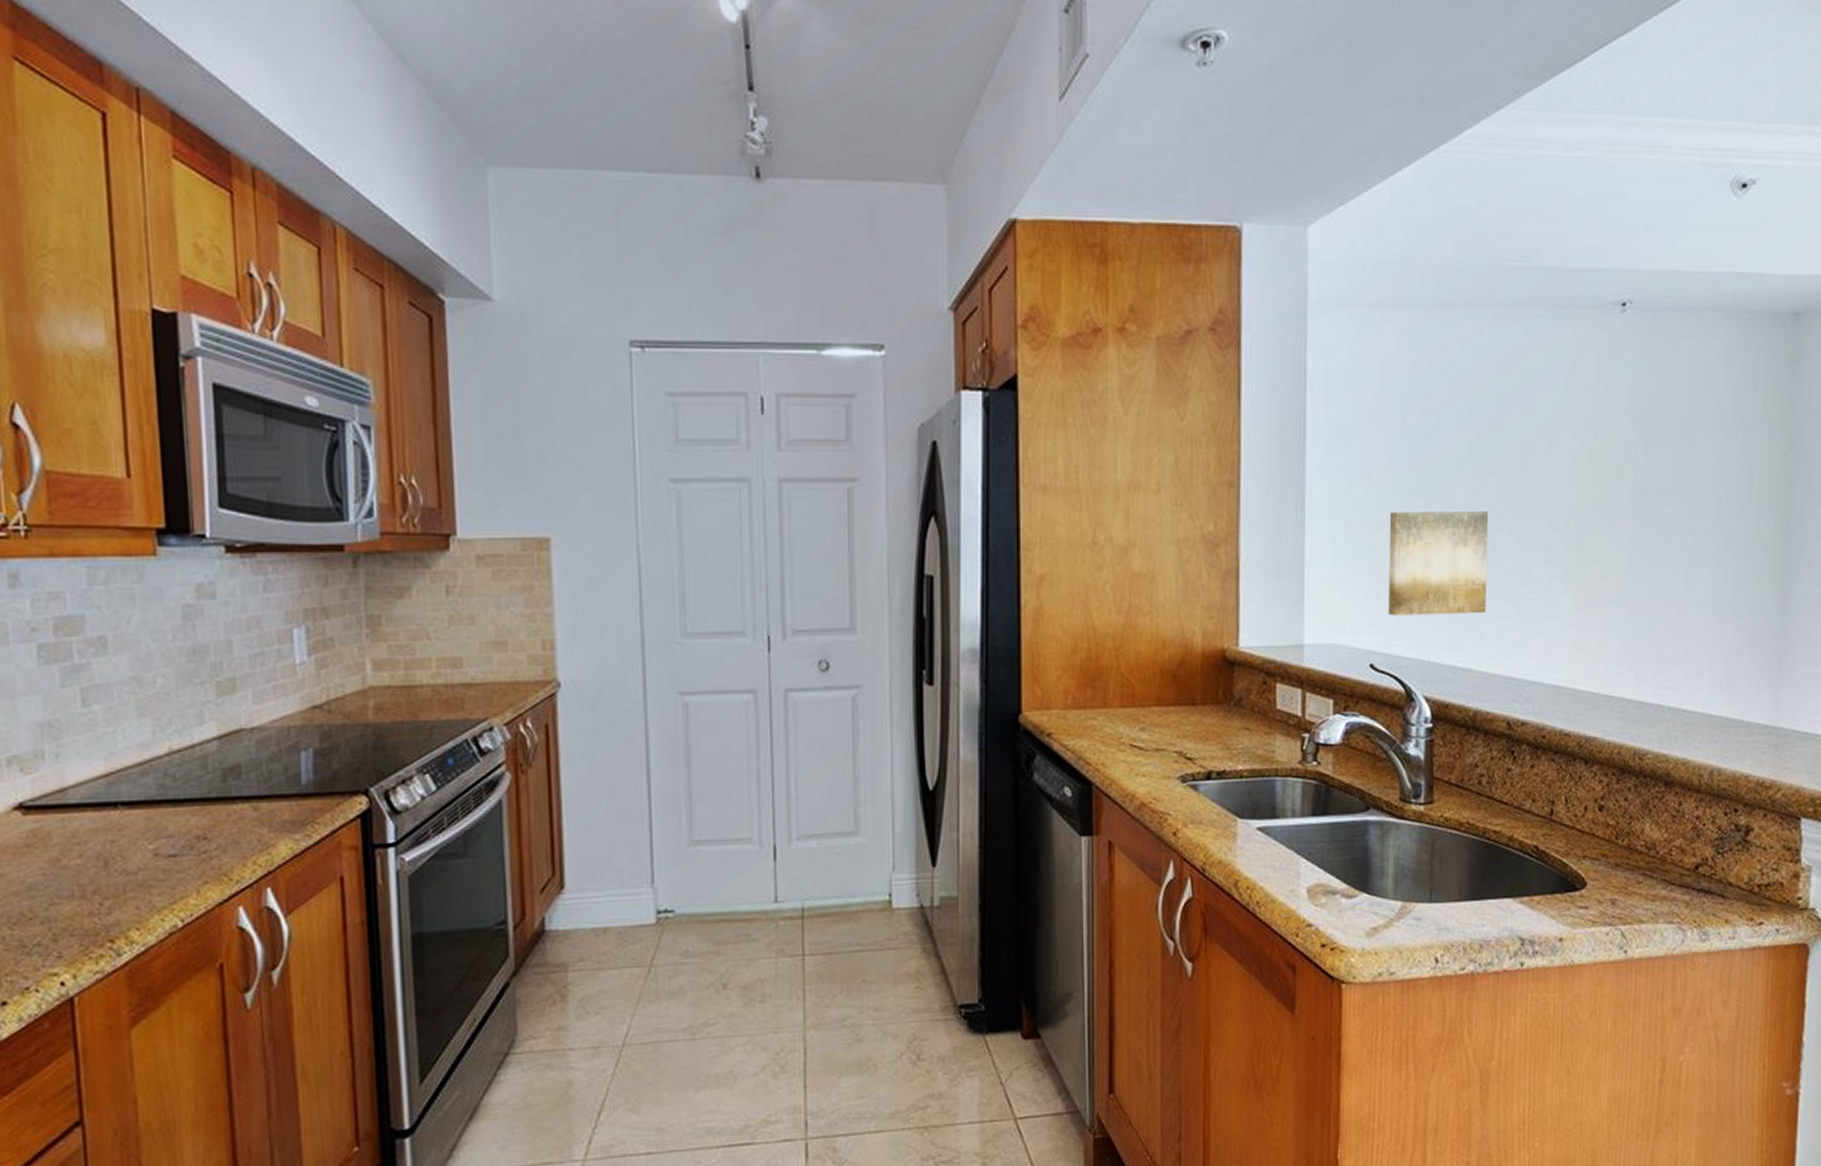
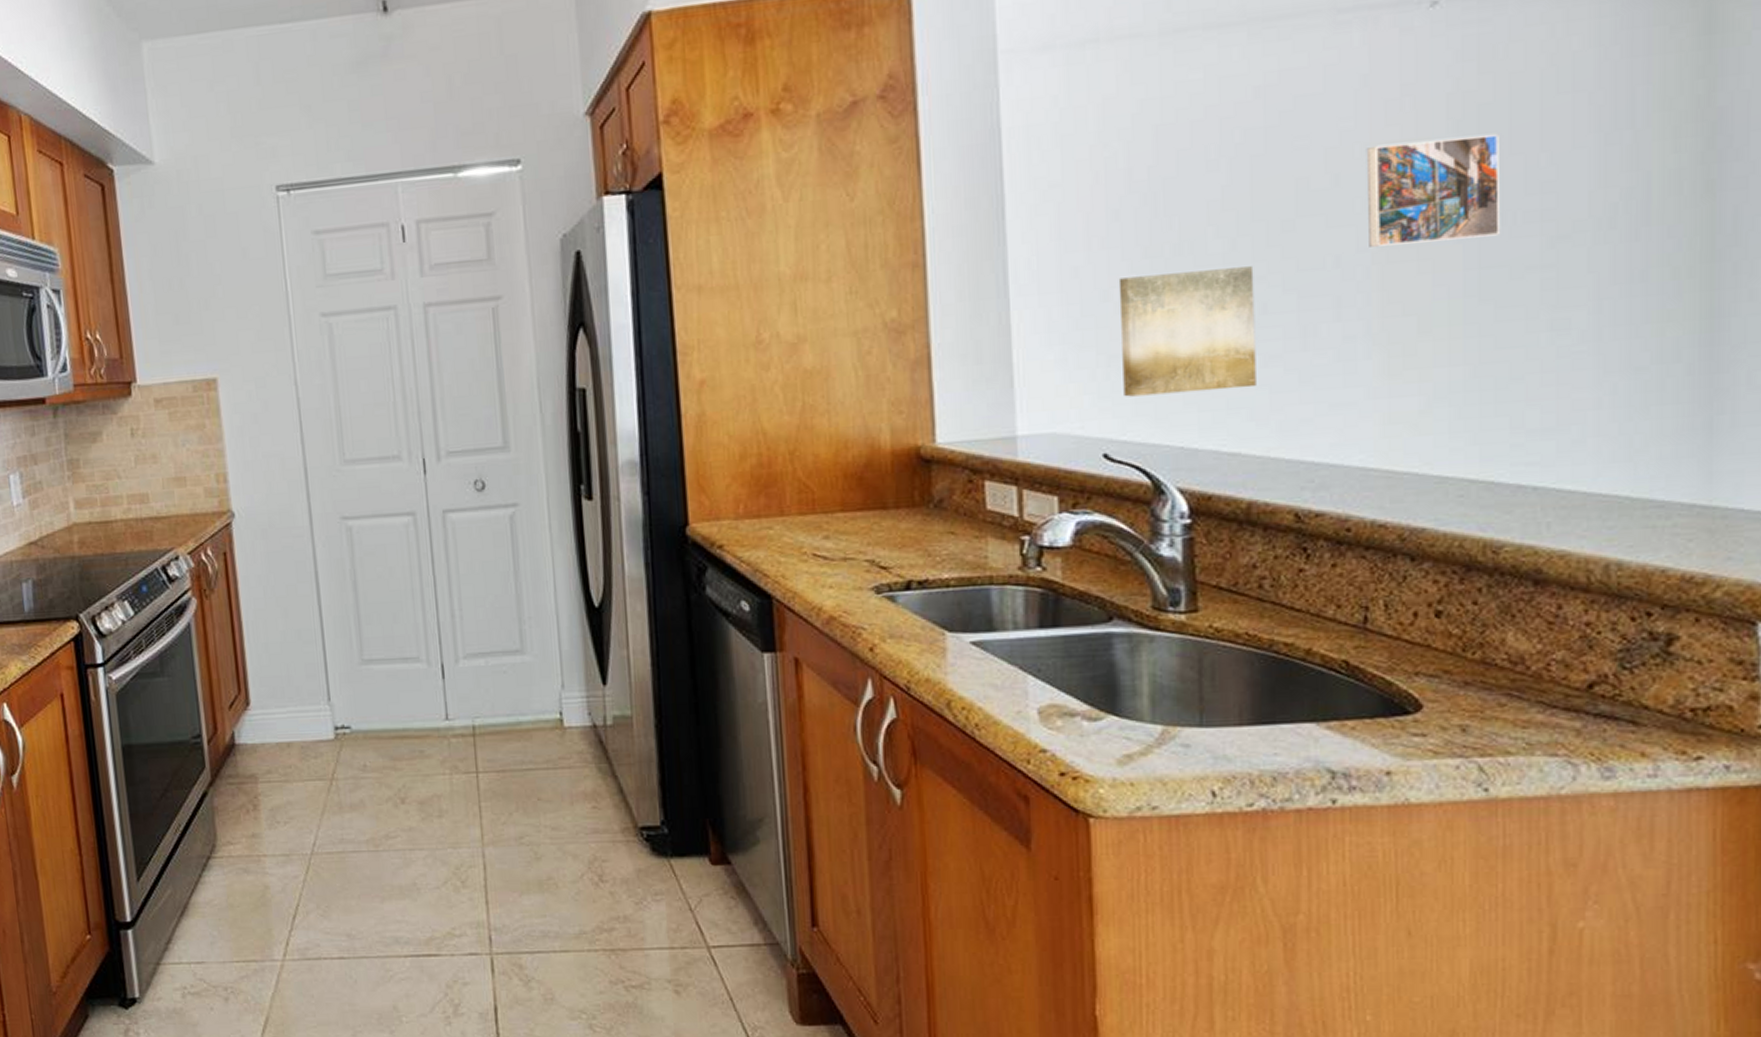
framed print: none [1570,421,1660,504] -> present [1366,133,1501,247]

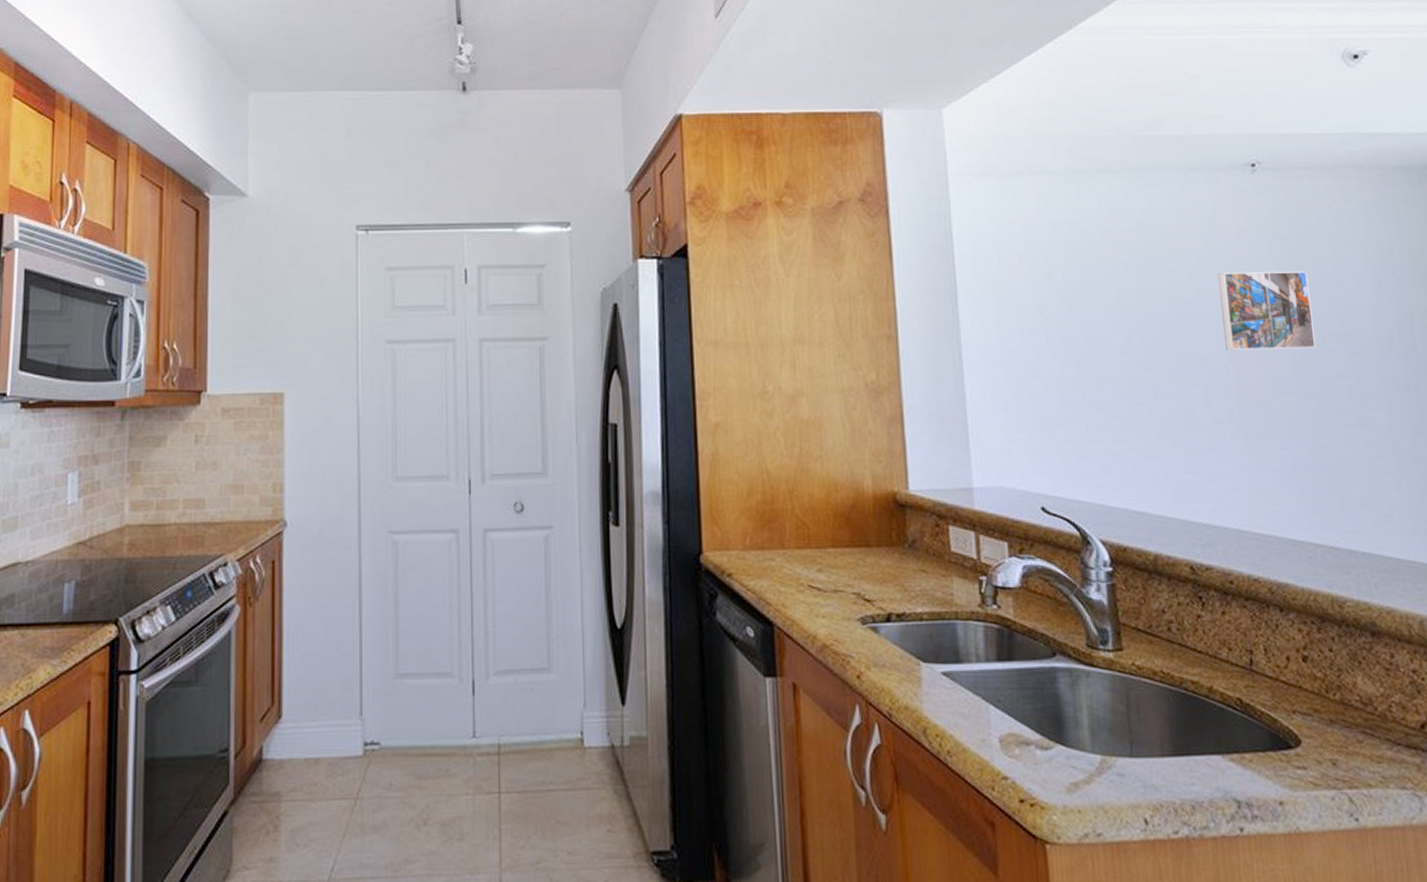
wall art: present [1118,266,1256,397] -> none [1045,358,1154,459]

